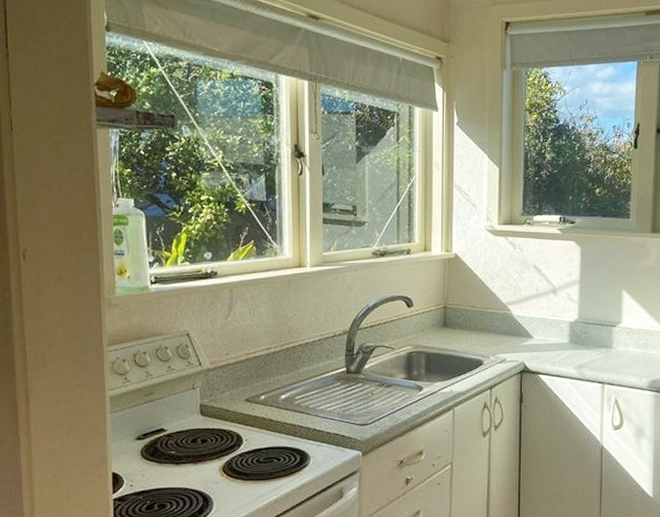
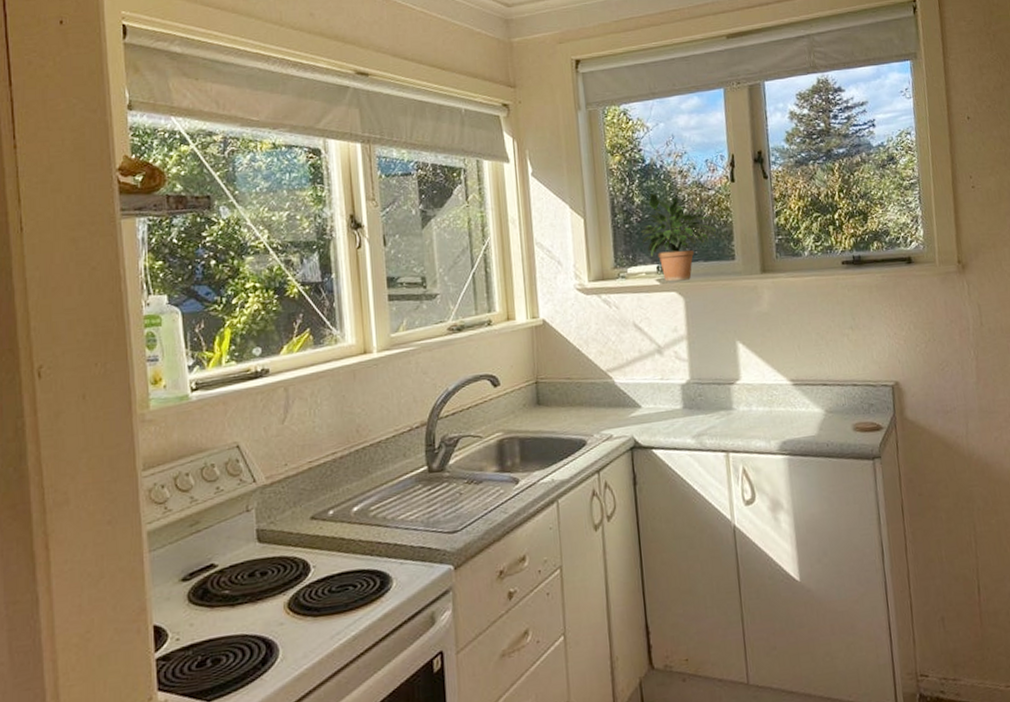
potted plant: none [548,152,616,232] -> present [641,193,718,282]

